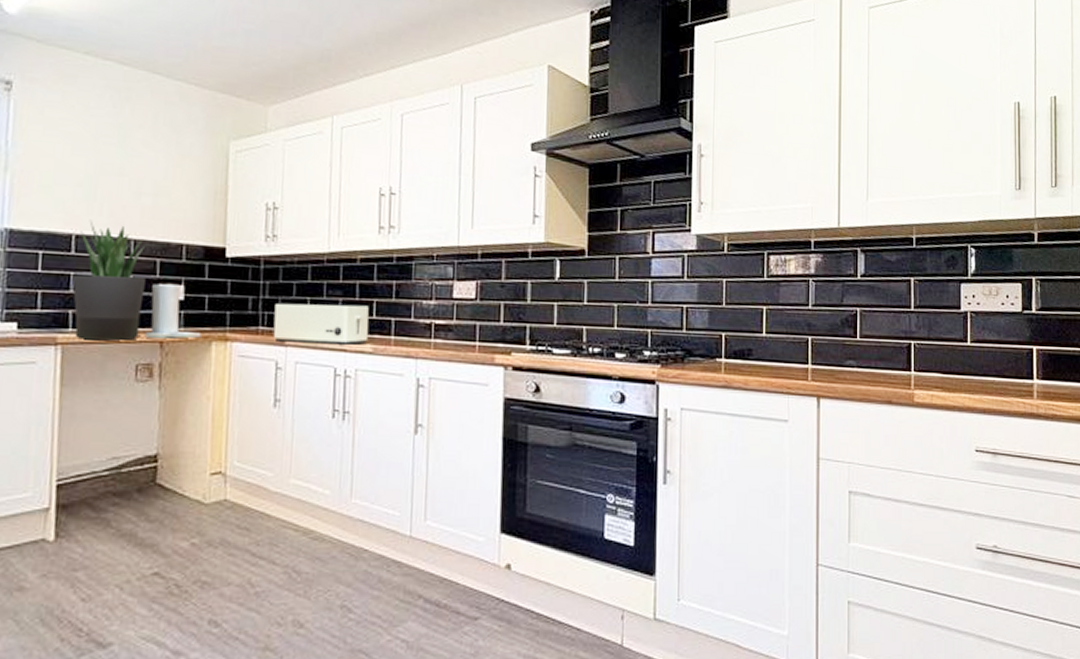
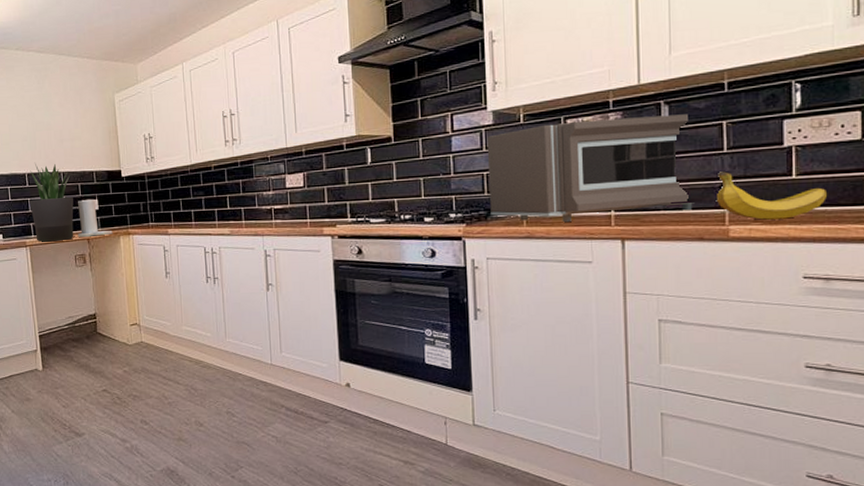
toaster: present [273,303,369,346] -> none [158,200,226,233]
microwave: none [688,258,910,372] -> present [486,114,723,222]
fruit: none [904,331,995,387] -> present [717,171,826,220]

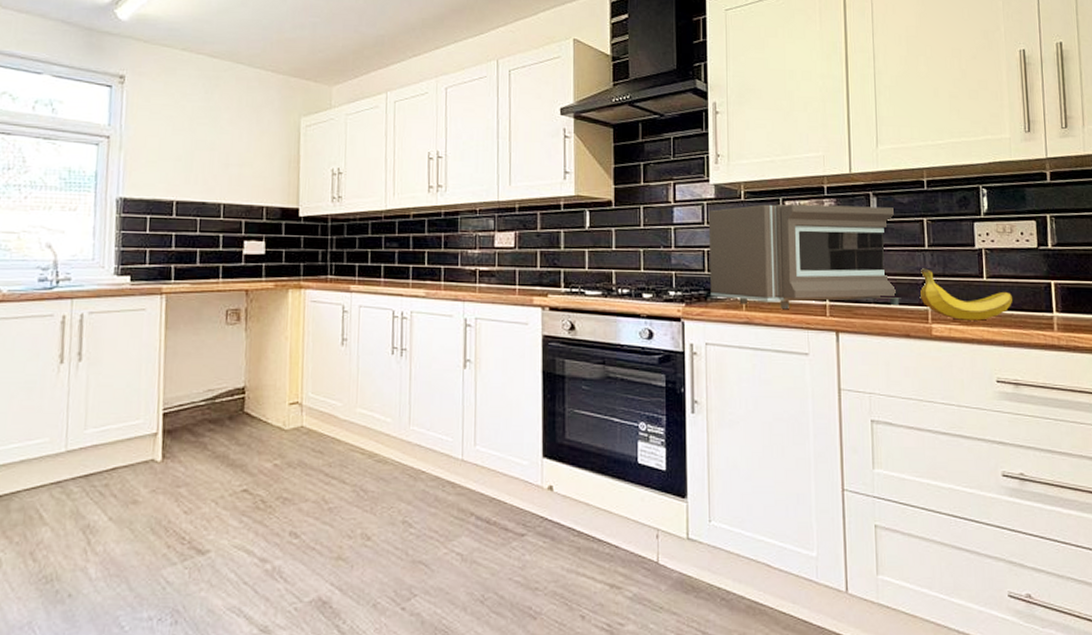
planter: present [29,162,74,242] -> none [173,188,233,290]
paper towel: present [77,200,113,237] -> none [233,241,280,287]

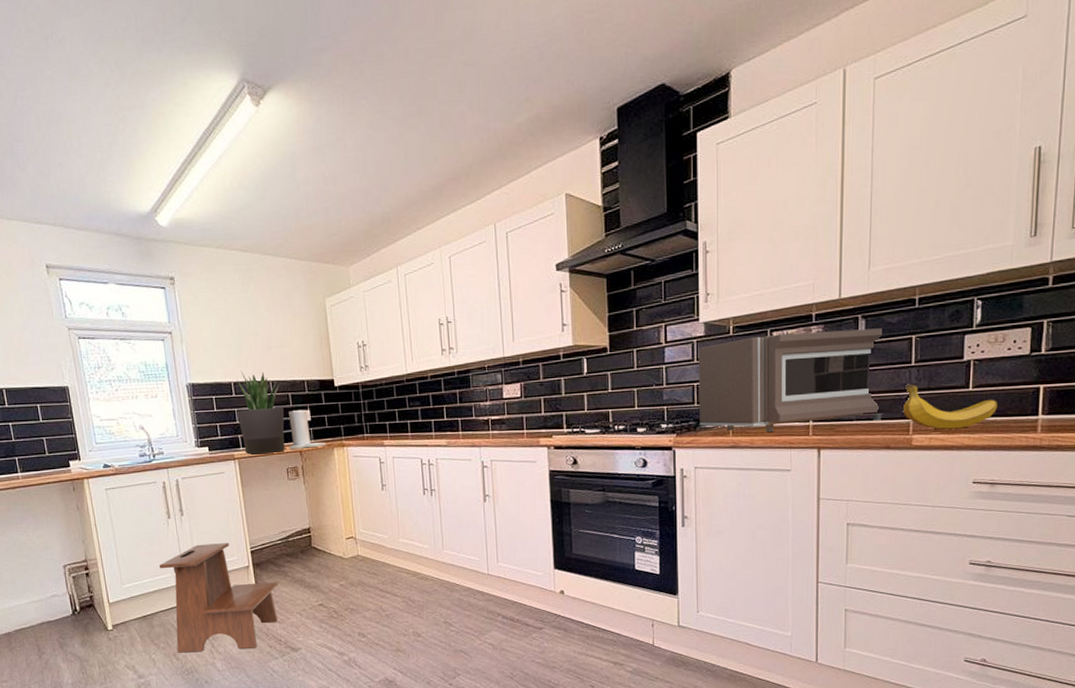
step stool: none [35,400,193,551] -> present [160,543,278,653]
planter: none [173,188,233,290] -> present [236,370,285,455]
paper towel: none [233,241,280,287] -> present [289,410,326,449]

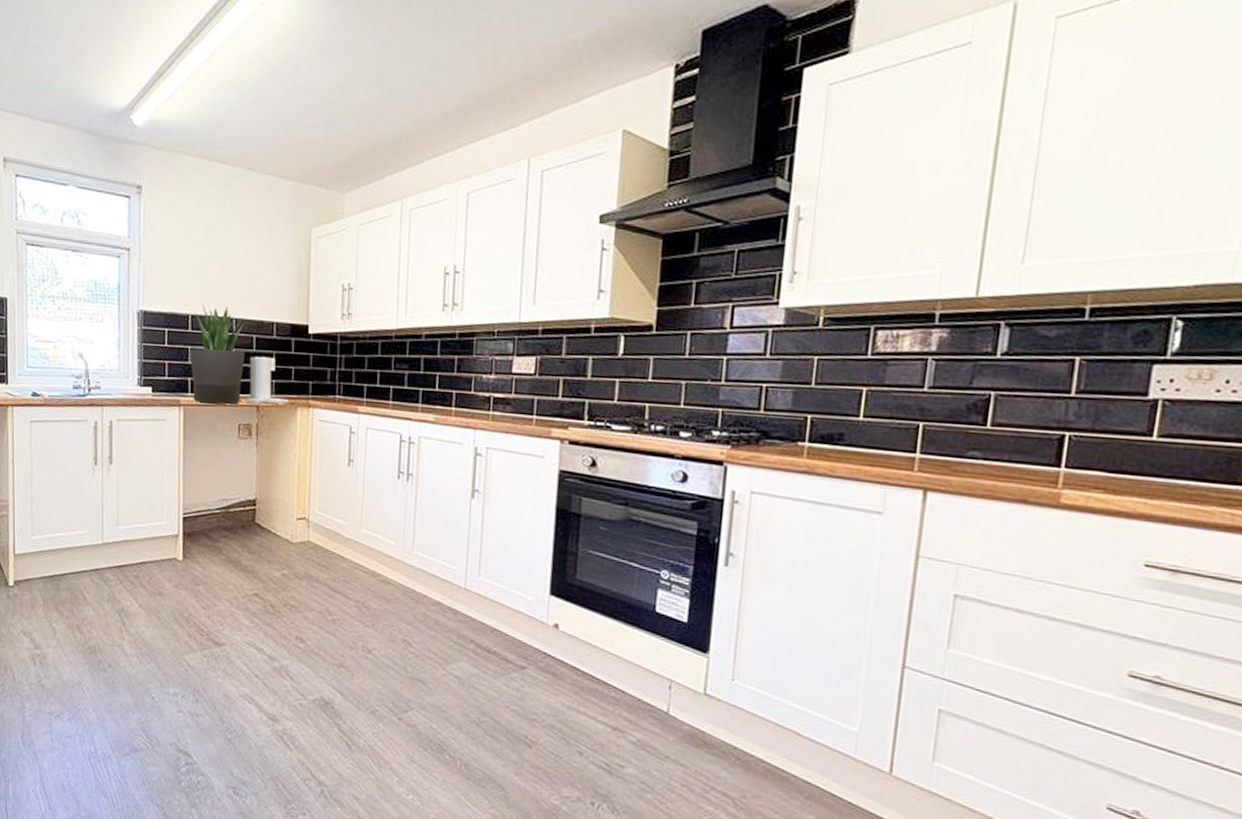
step stool: present [160,543,278,653] -> none [77,500,210,635]
microwave: present [698,328,910,432] -> none [764,333,1065,465]
fruit: present [903,383,997,430] -> none [1052,420,1193,490]

